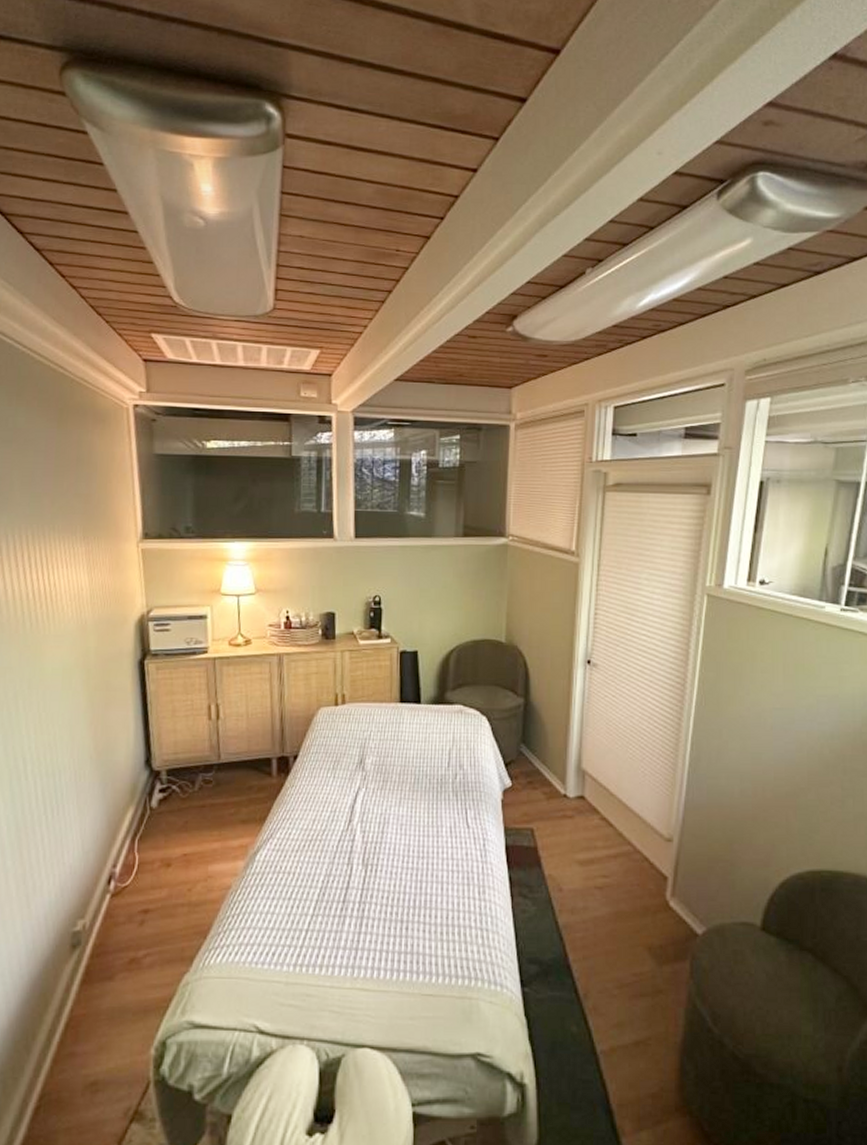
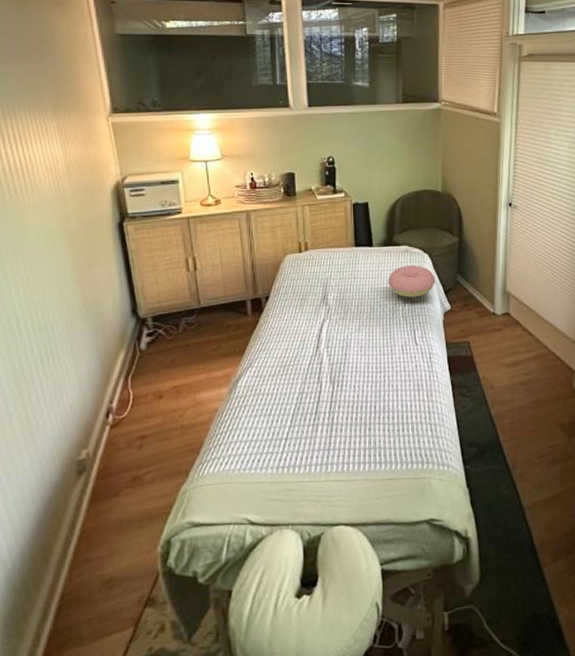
cushion: none [436,728,494,768] -> present [388,265,435,297]

